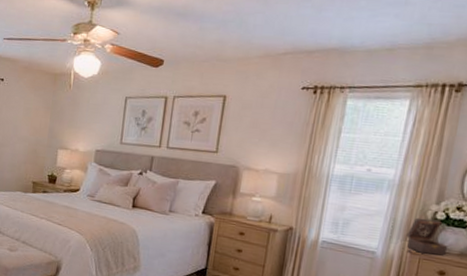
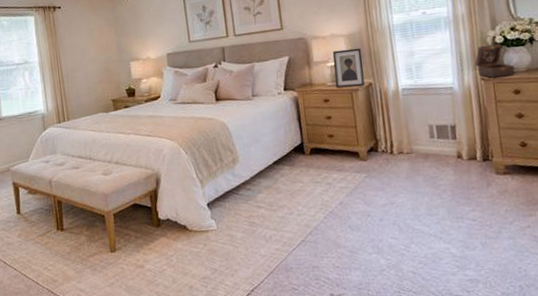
picture frame: none [256,186,292,229] -> present [332,48,365,88]

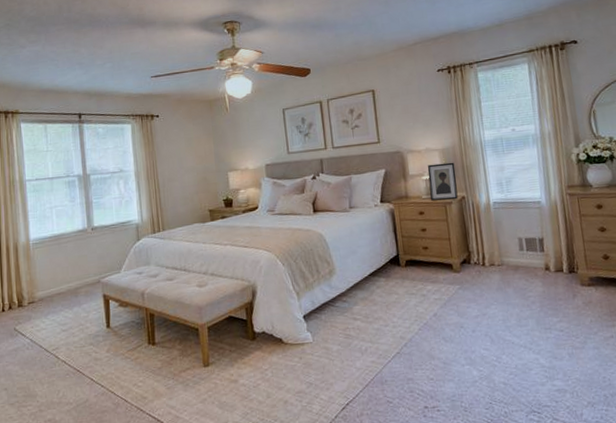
jewelry box: present [475,43,515,79] -> none [560,160,597,194]

